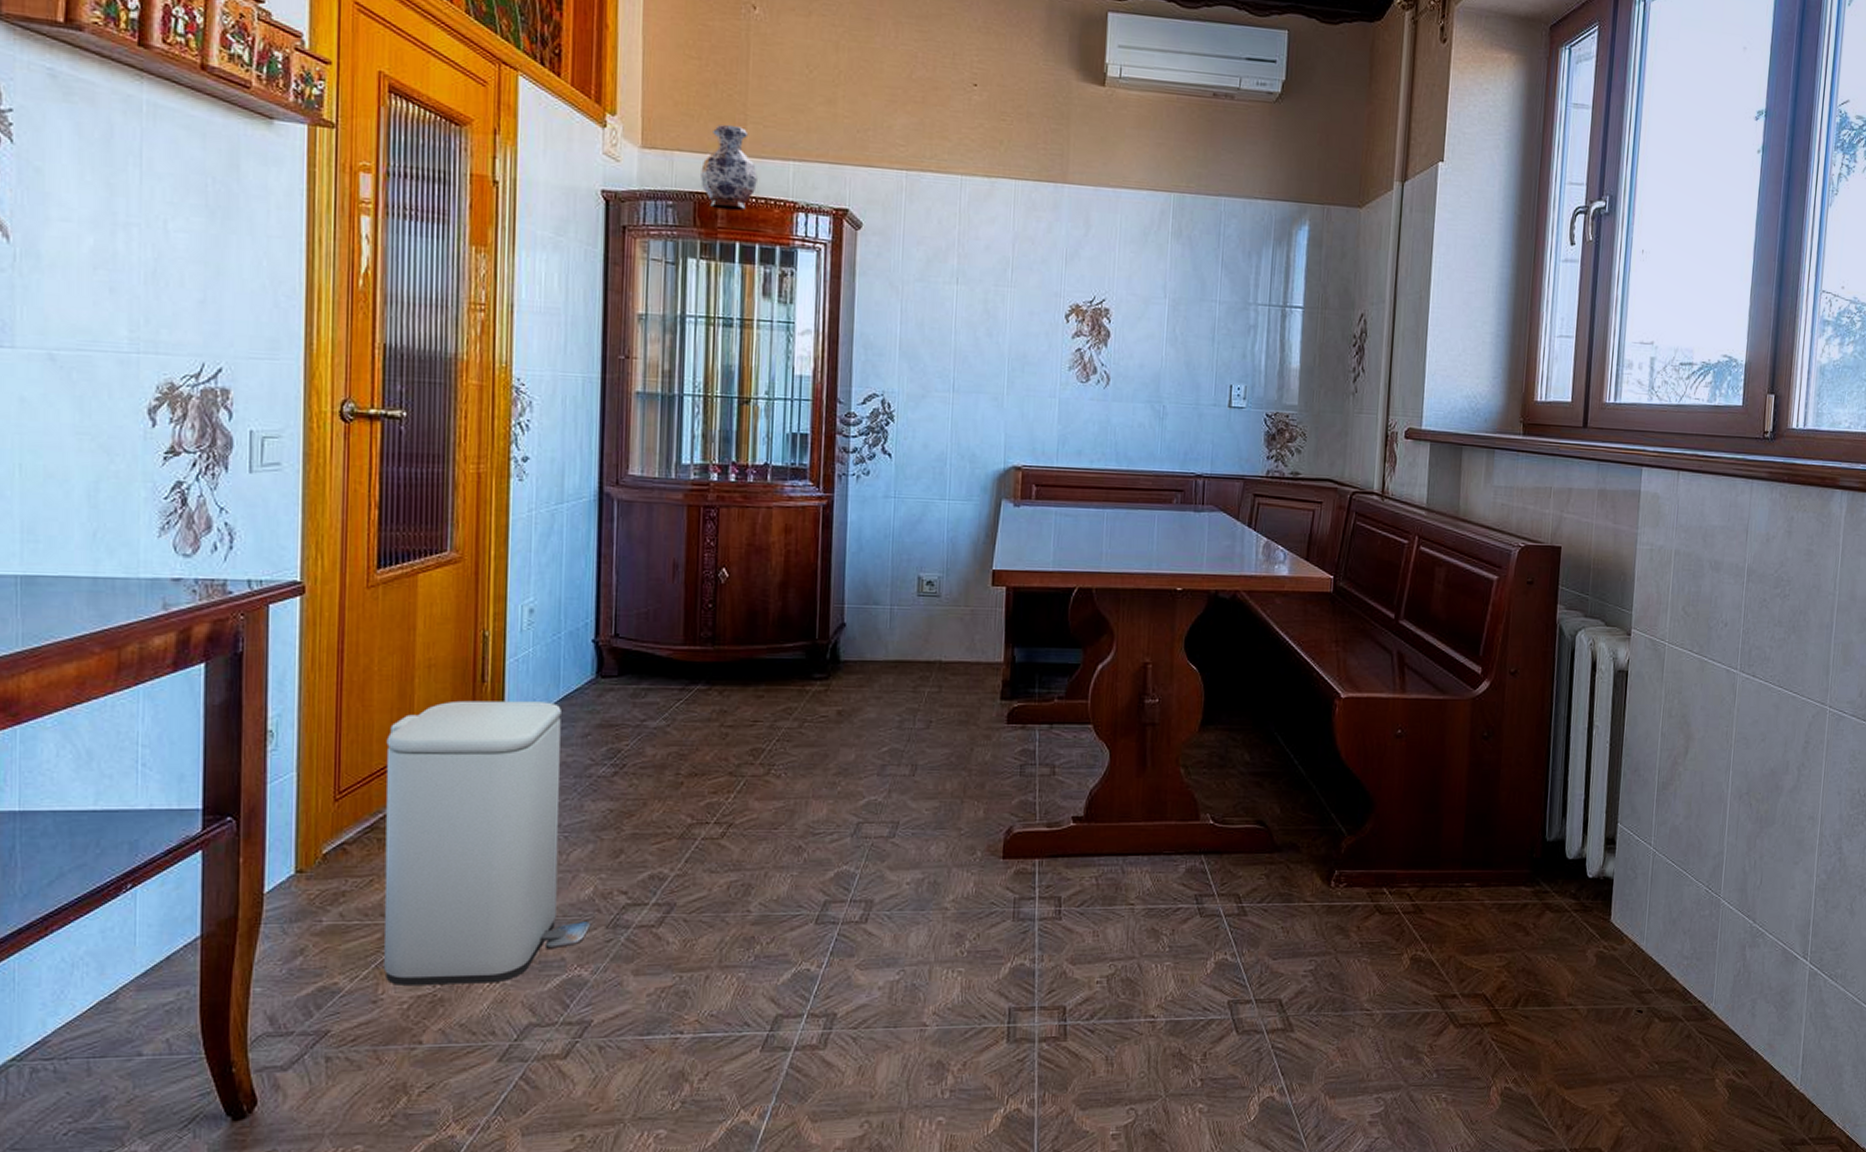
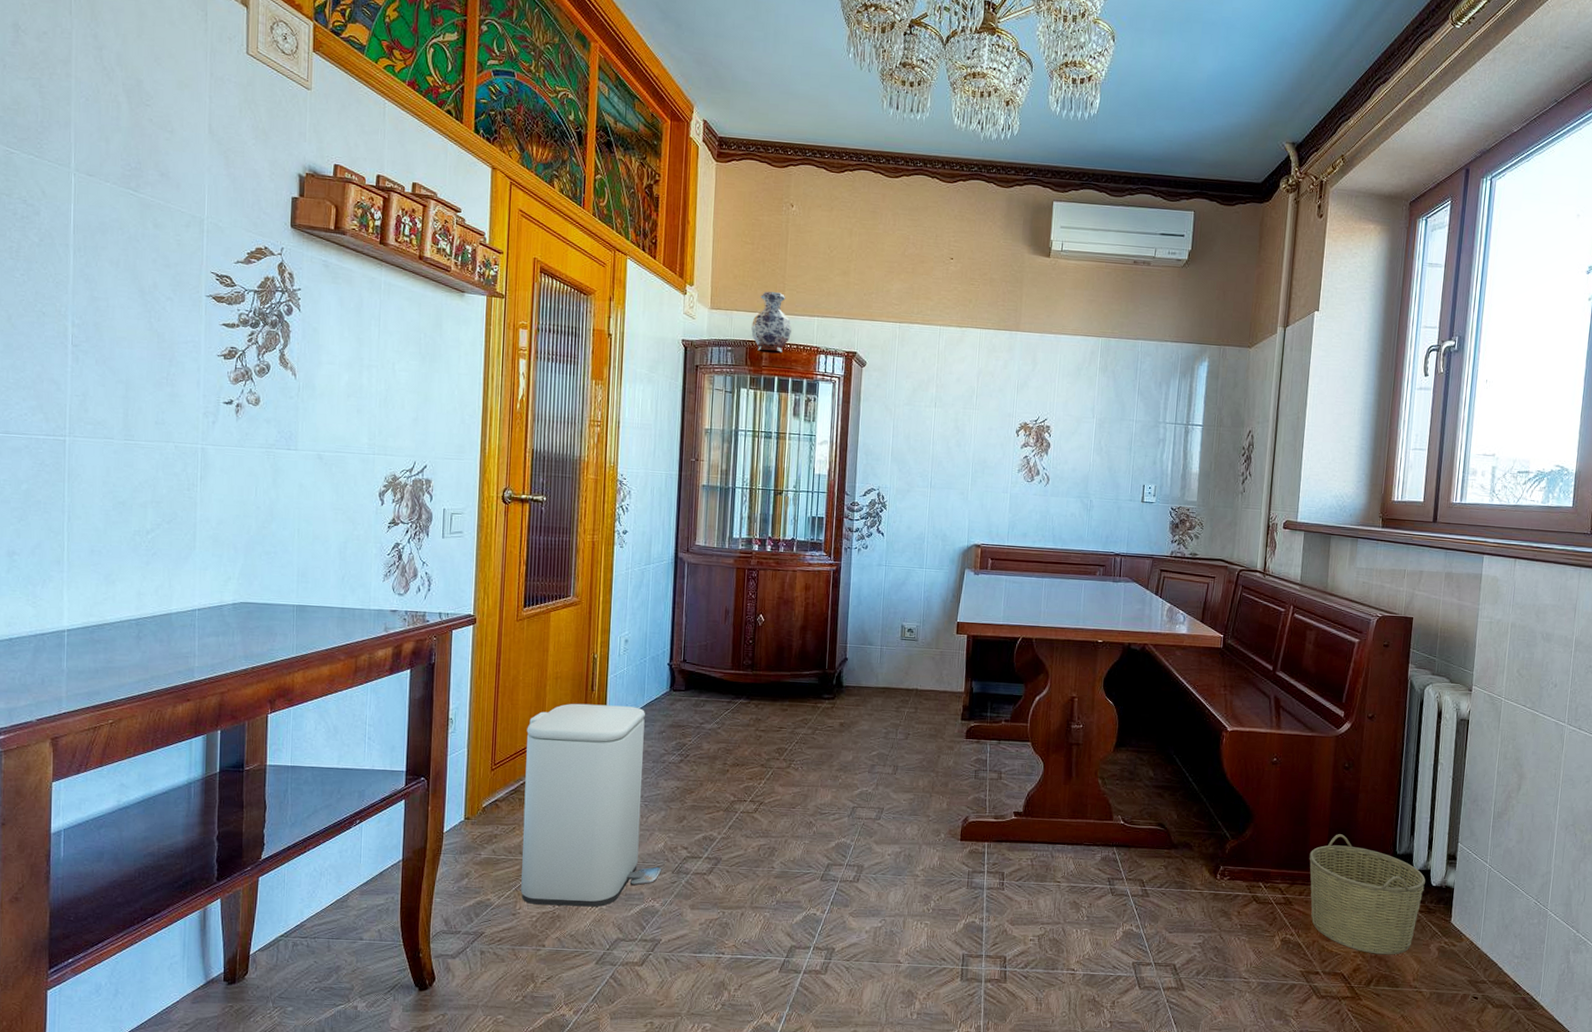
basket: none [1442,821,1580,967] -> present [1309,834,1426,955]

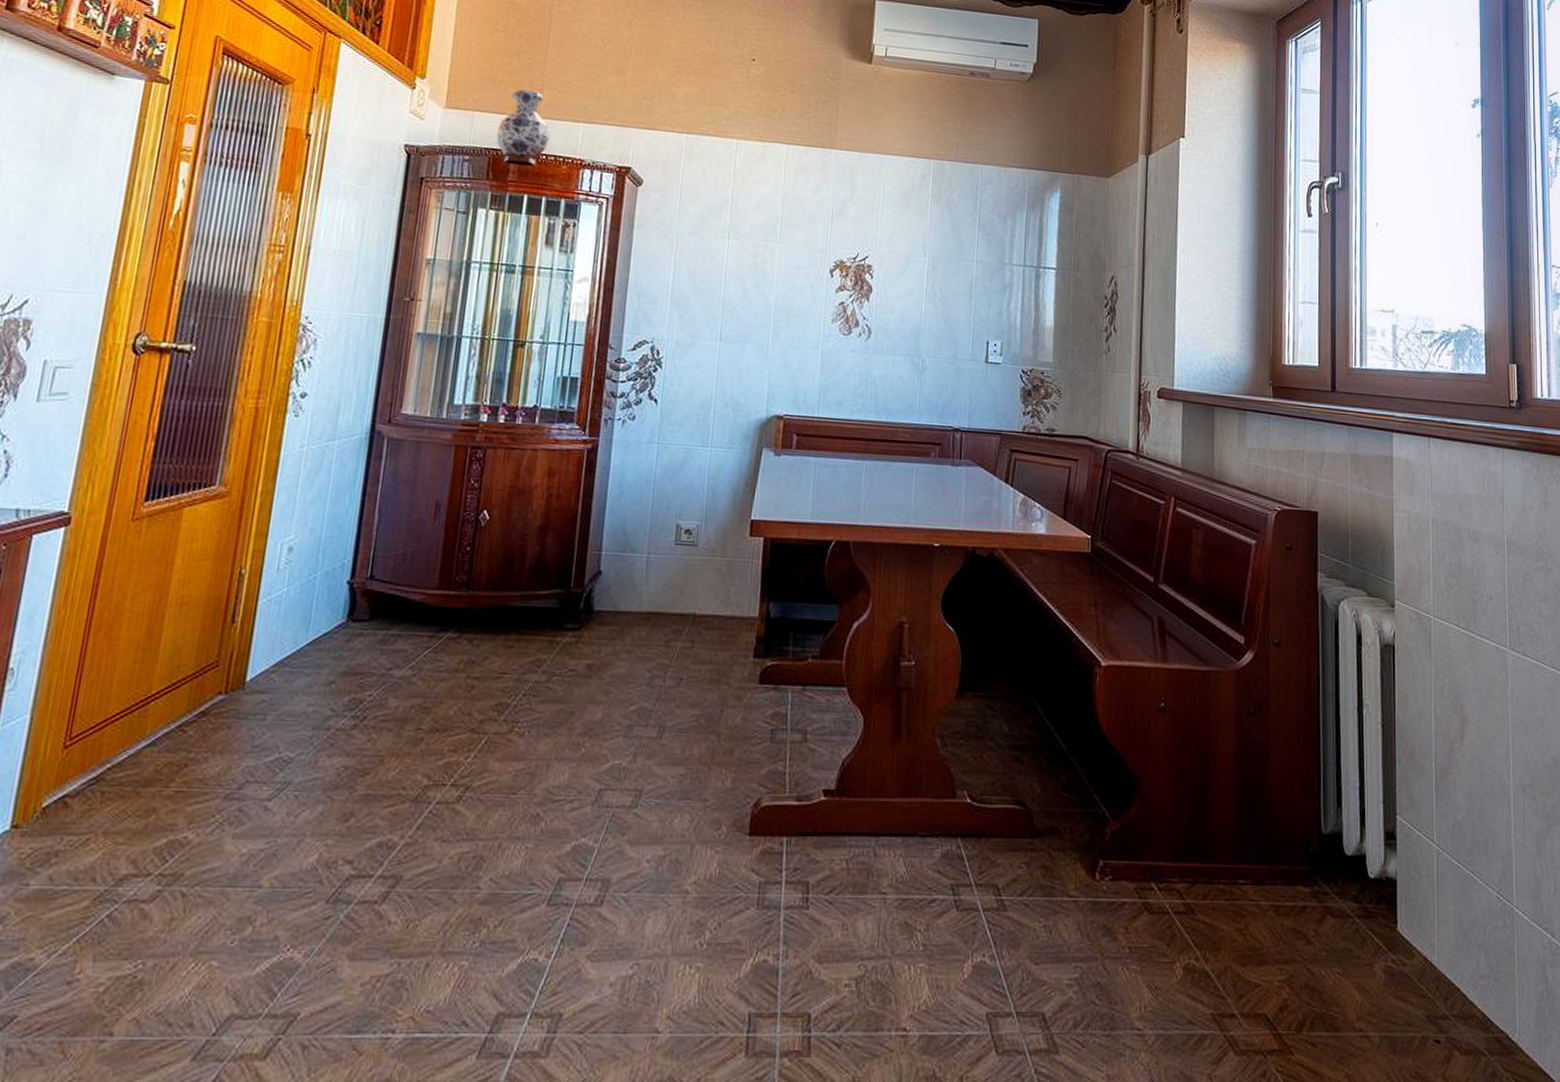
pedal bin: present [521,703,662,907] -> none [85,641,311,965]
basket: present [1309,834,1426,955] -> none [1213,808,1360,983]

